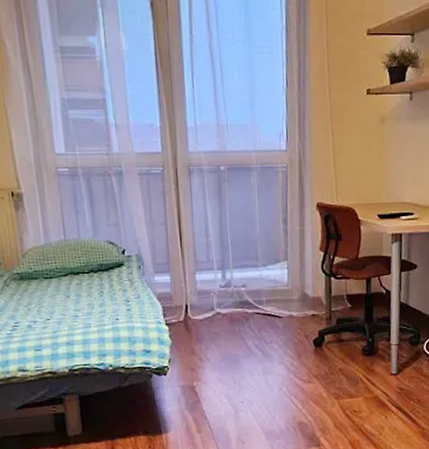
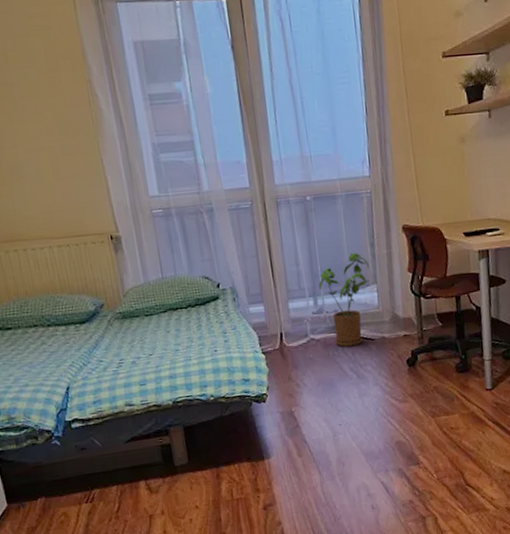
house plant: none [228,227,280,323] -> present [319,252,369,347]

